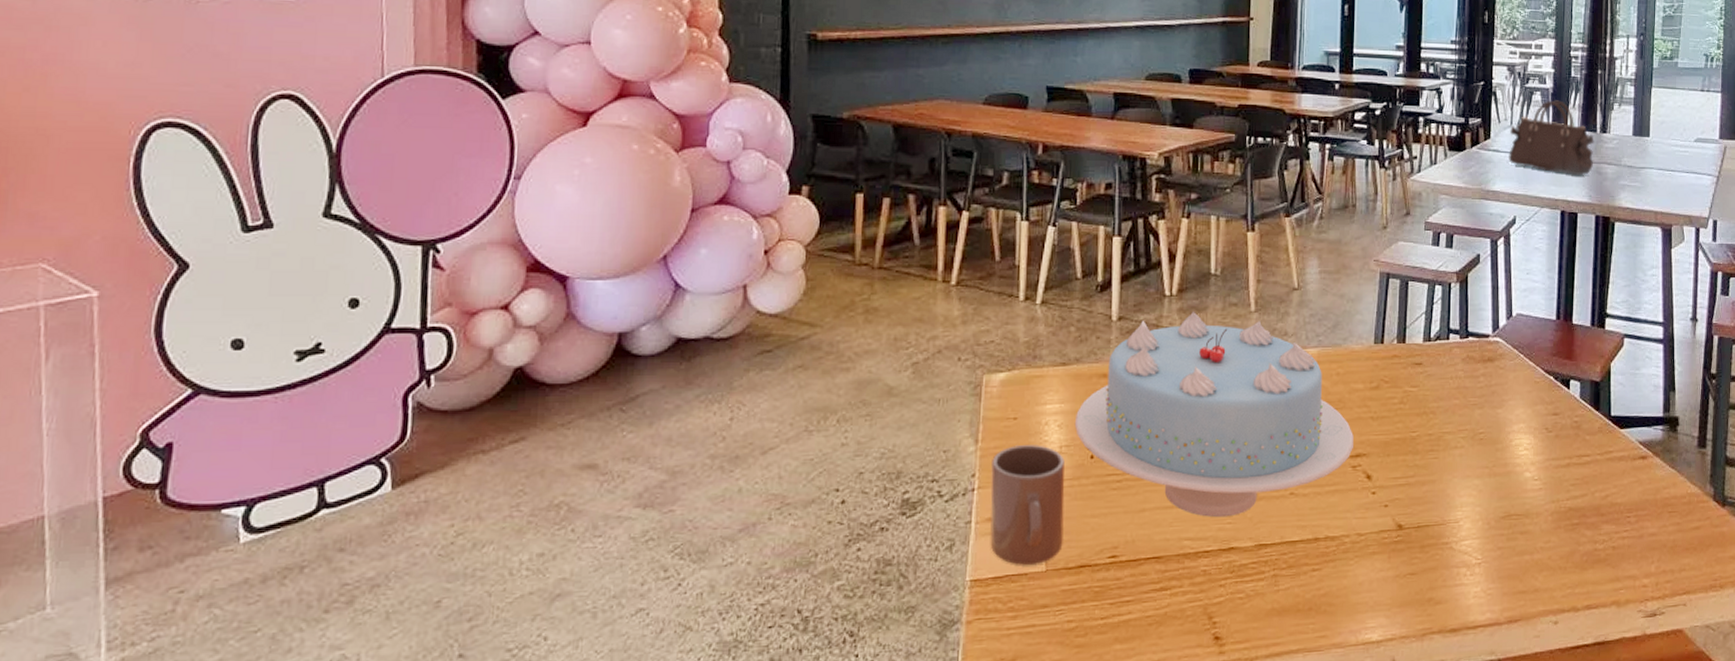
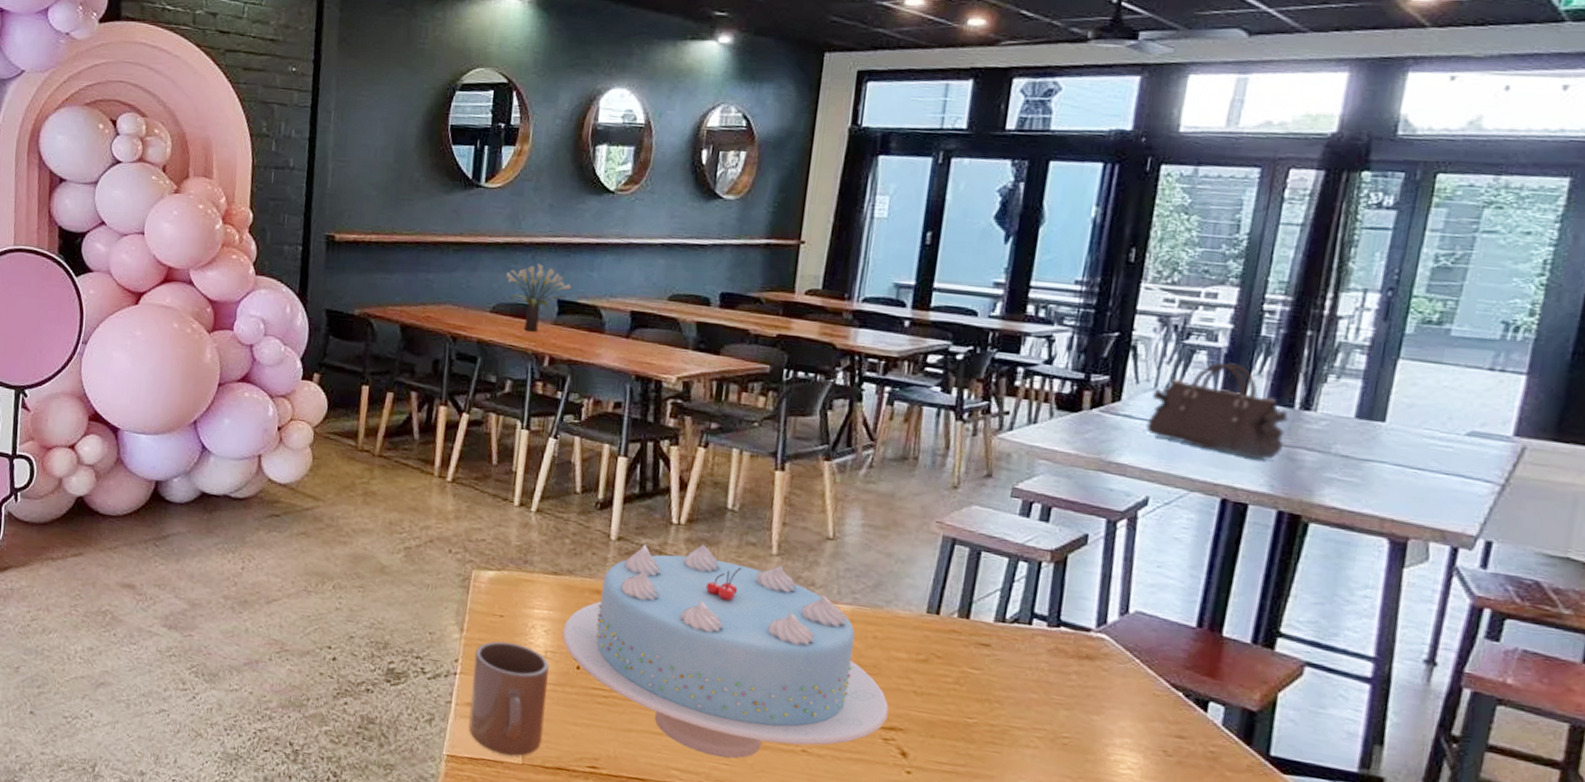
flower arrangement: none [996,52,1058,121] -> present [506,264,571,332]

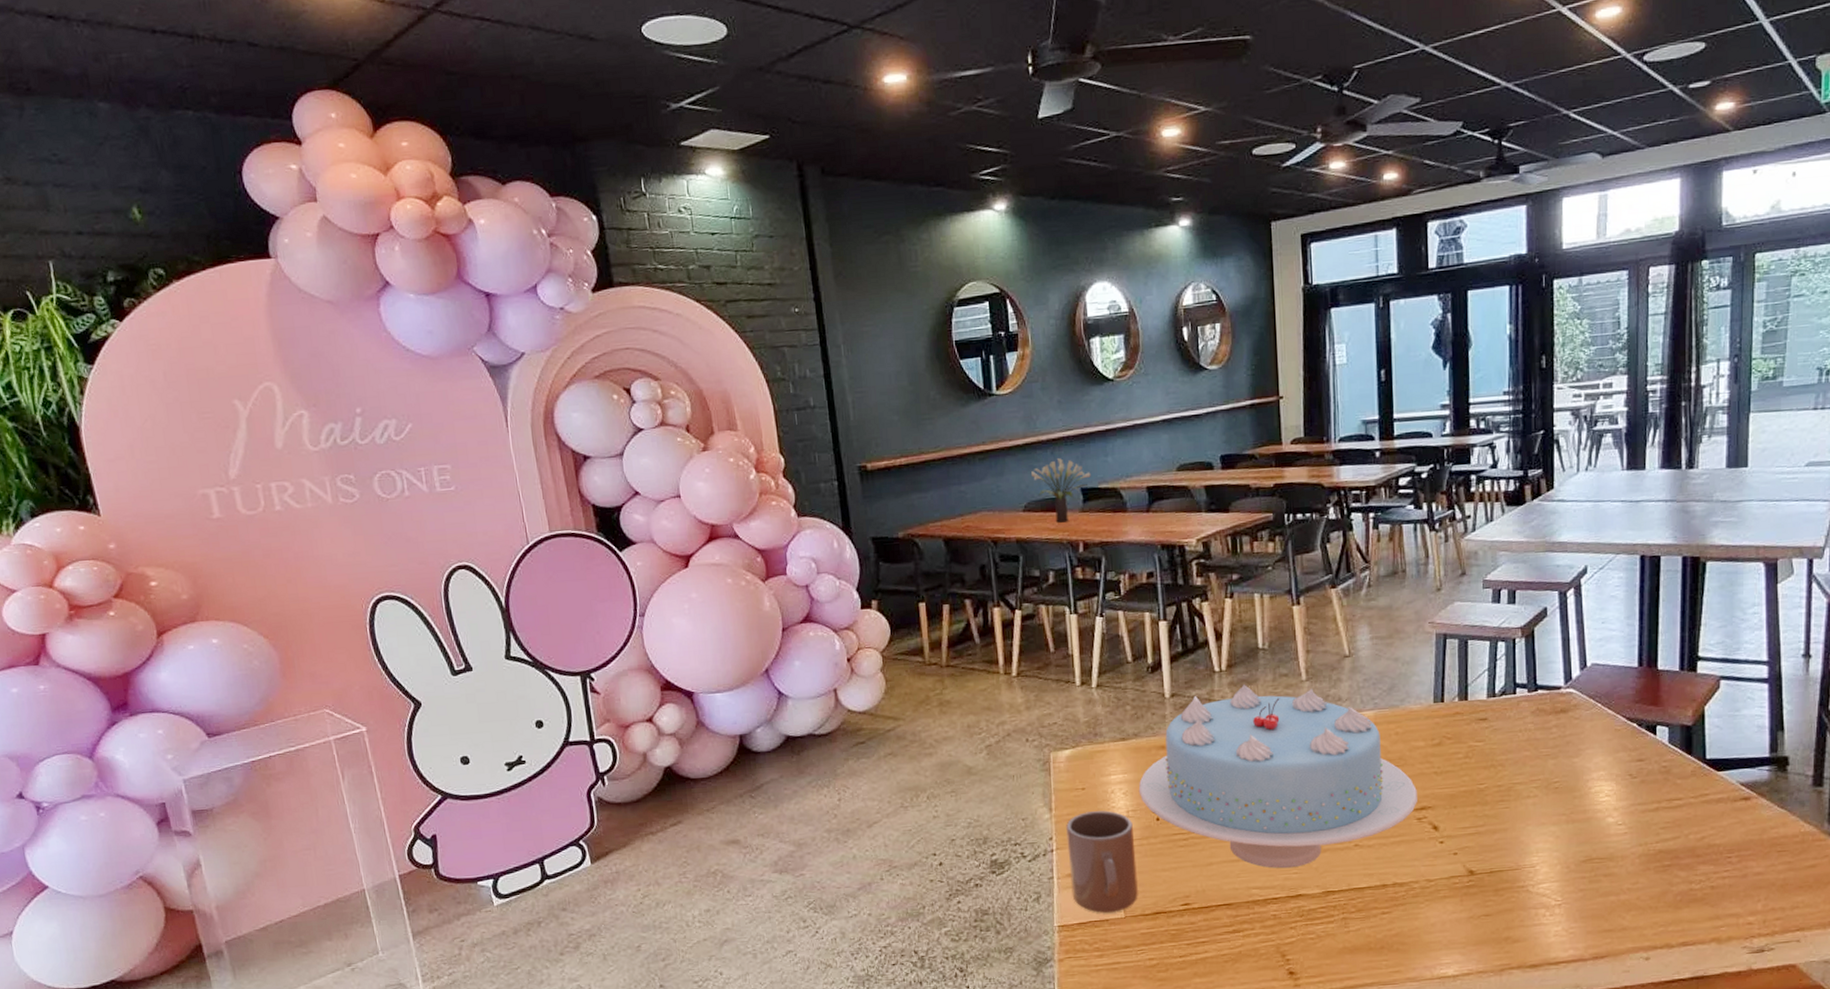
shoulder bag: present [1146,363,1289,461] -> none [1575,440,1679,518]

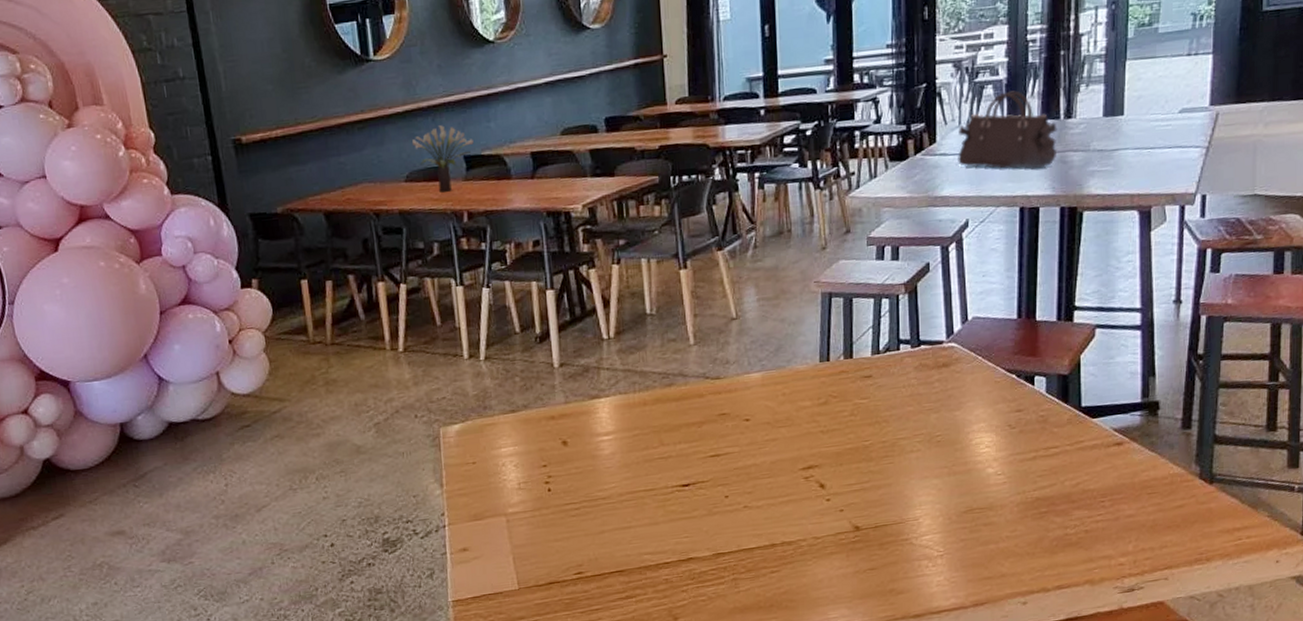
cup: present [1066,810,1138,913] -> none [457,483,532,586]
birthday cake: present [1138,683,1417,869] -> none [529,350,804,534]
shoulder bag: none [1575,440,1679,518] -> present [957,90,1057,170]

